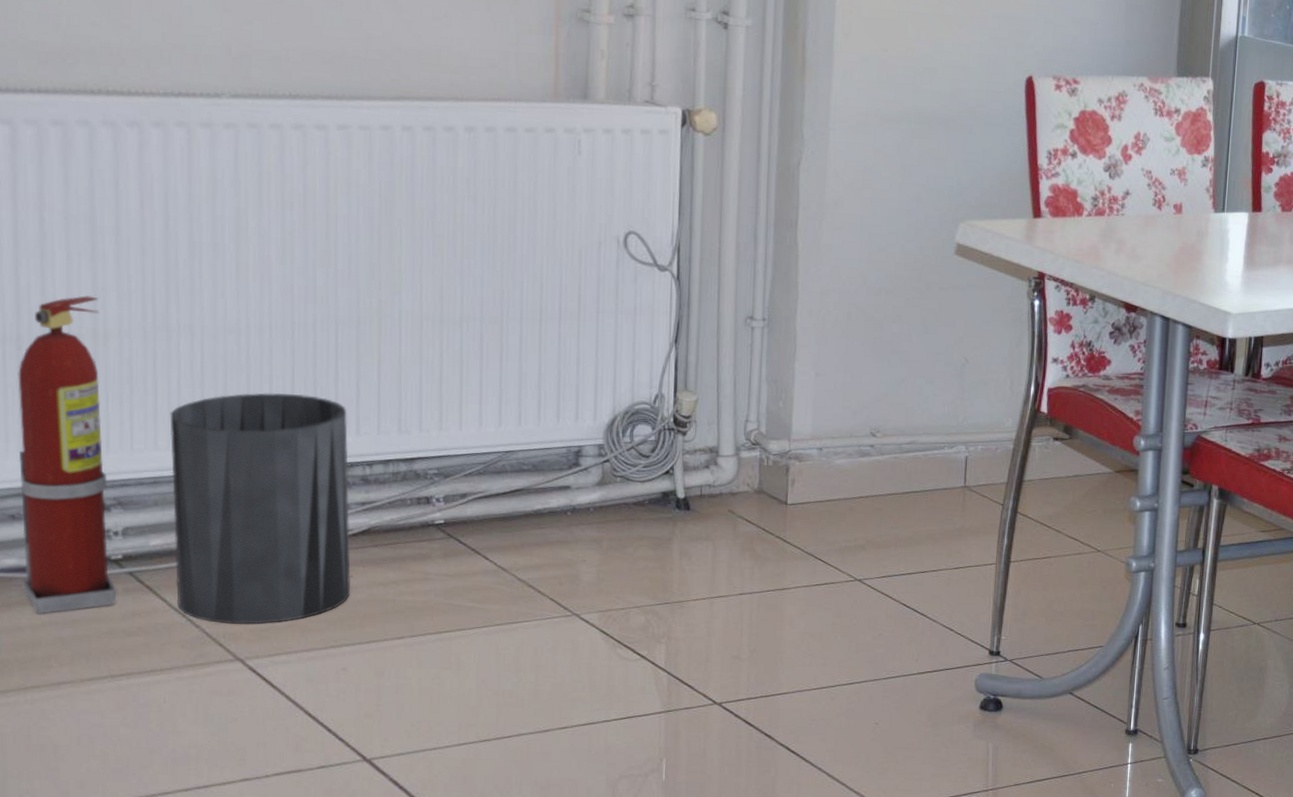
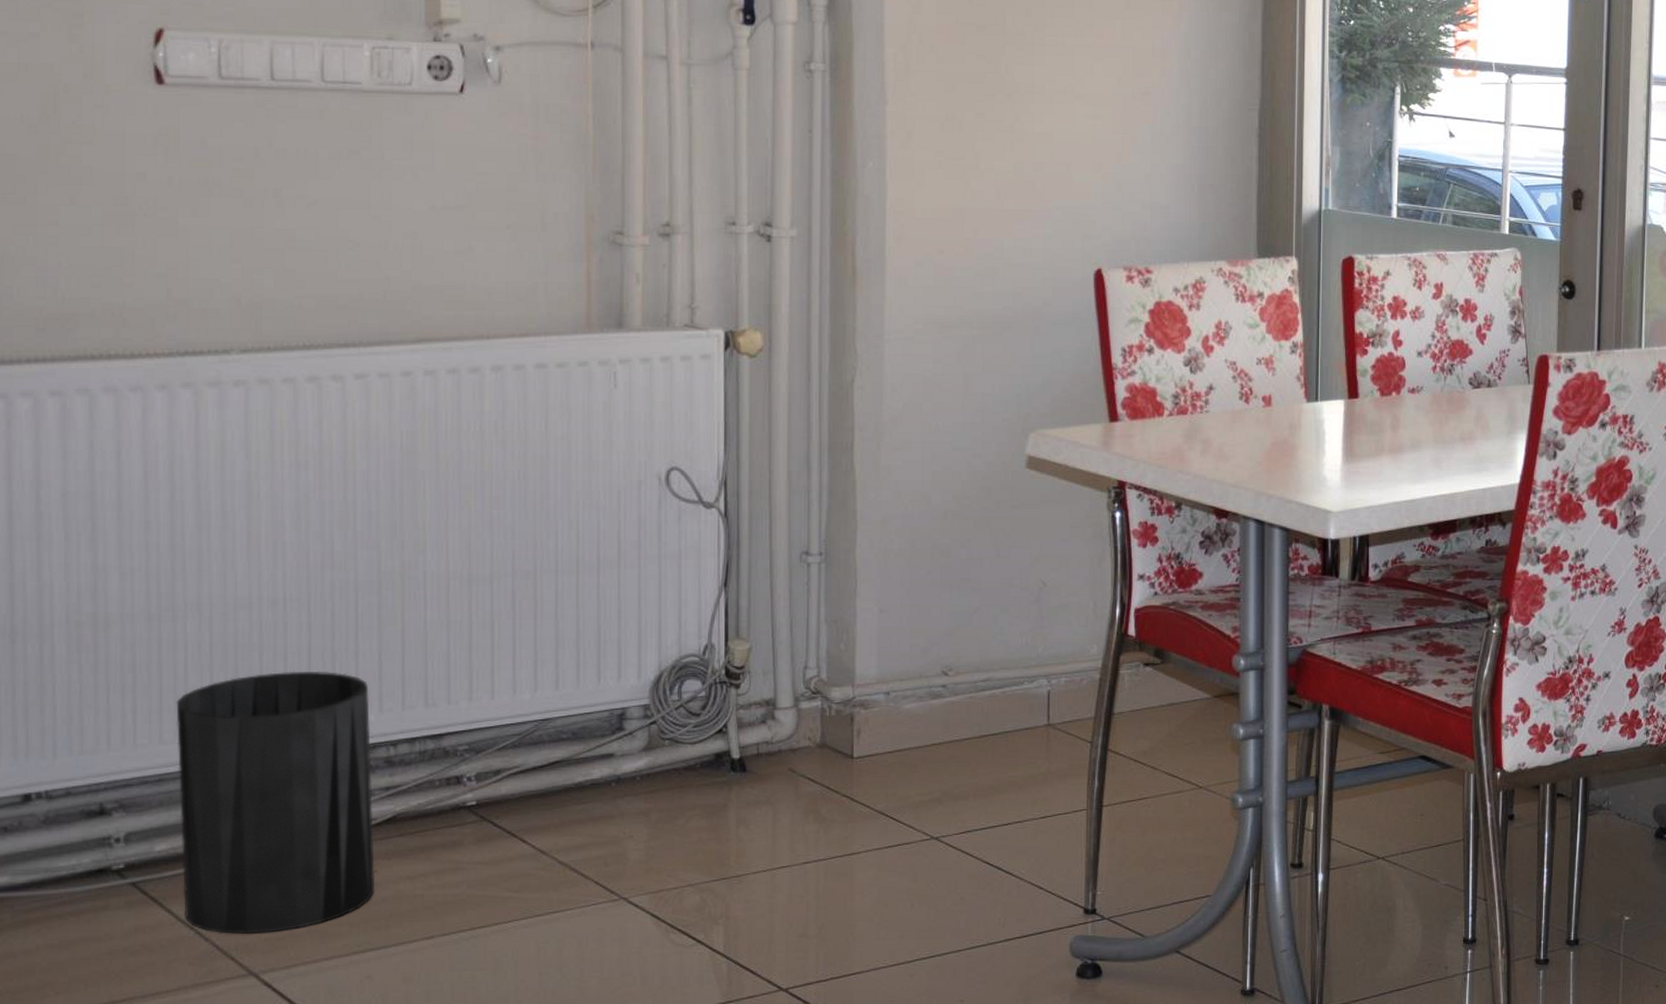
fire extinguisher: present [18,295,117,615] -> none [11,578,119,937]

